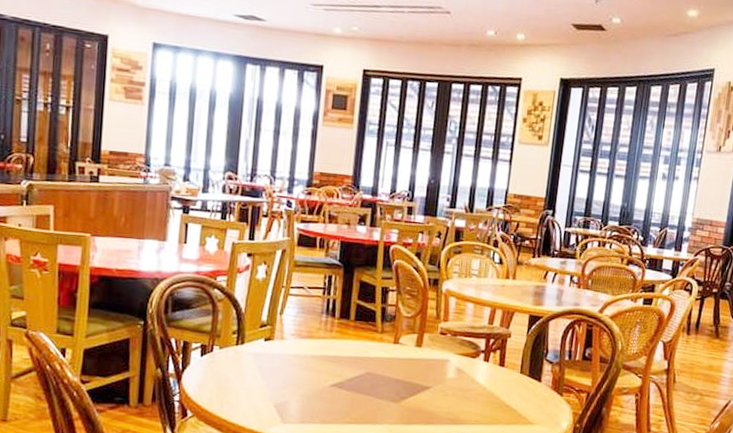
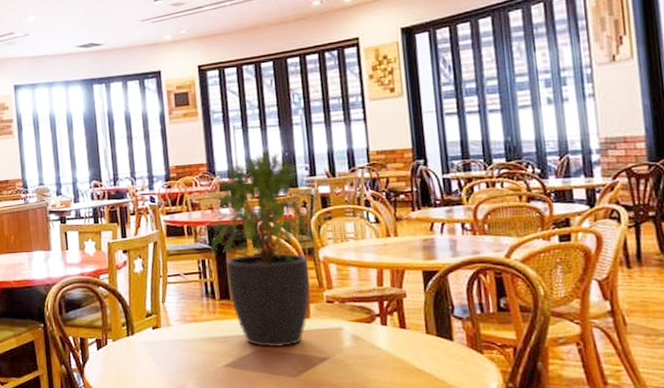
potted plant: none [328,172,459,373] -> present [195,148,329,348]

